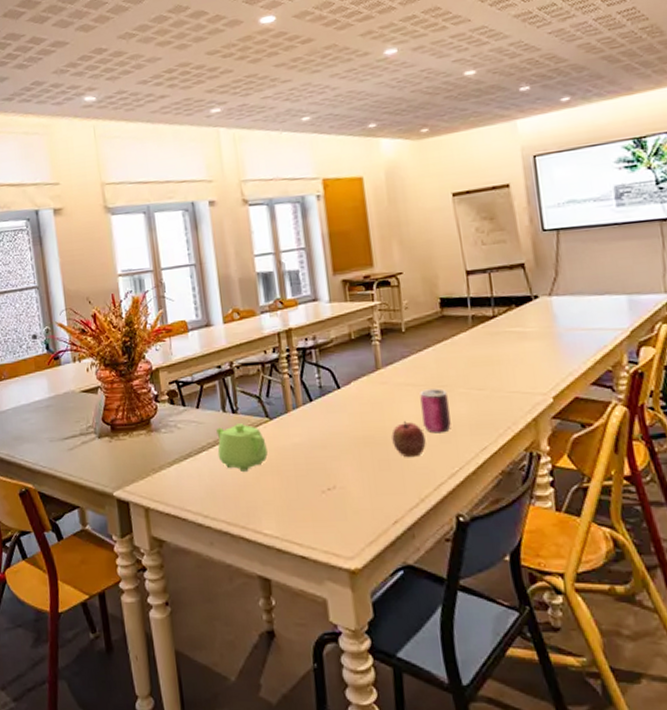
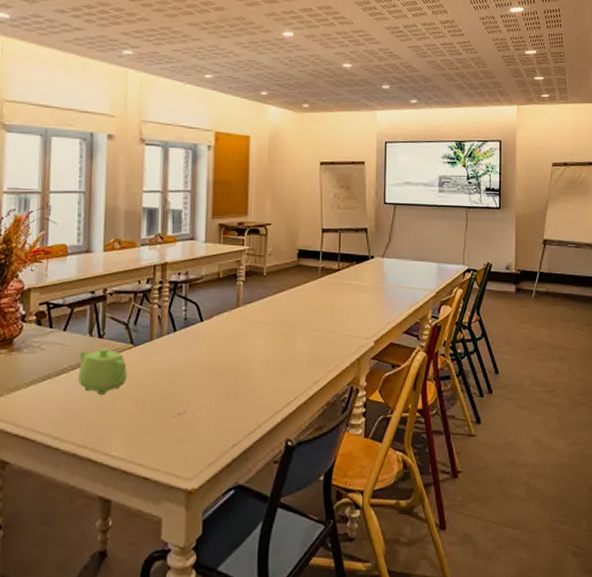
apple: present [391,421,426,458] -> none [241,355,270,388]
can: present [420,388,451,433] -> none [270,328,293,367]

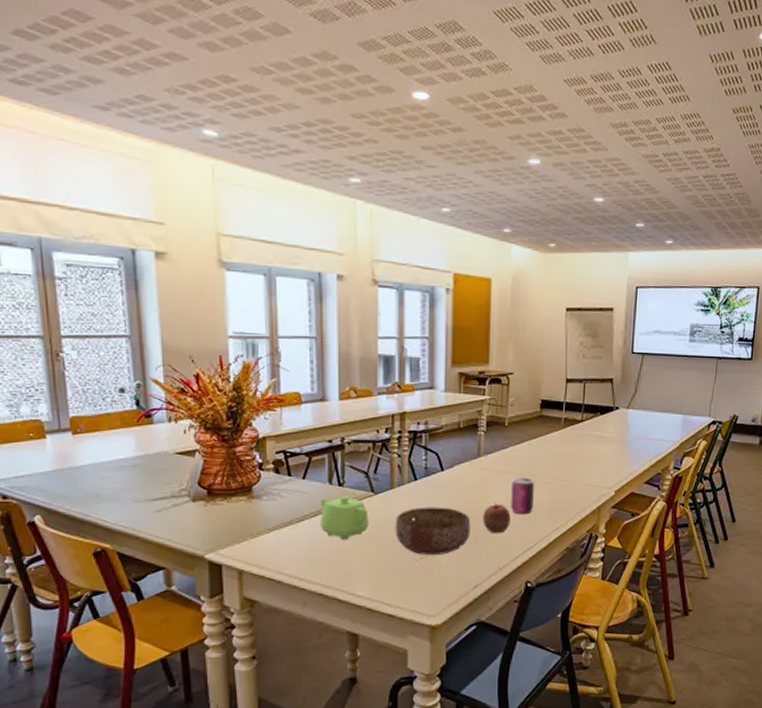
bowl: none [153,359,229,411] -> present [395,507,471,555]
apple: none [241,355,270,388] -> present [483,503,511,534]
can: none [270,328,293,367] -> present [511,477,534,515]

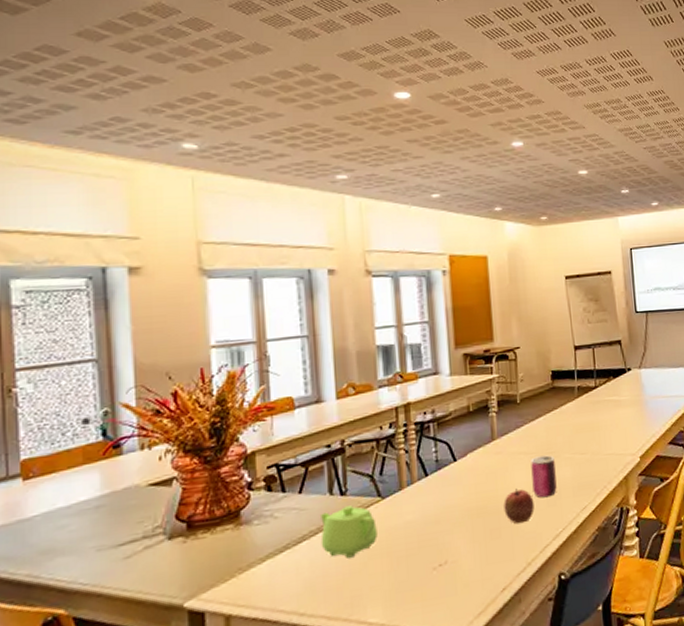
bowl: present [395,507,471,555] -> none [407,502,492,562]

